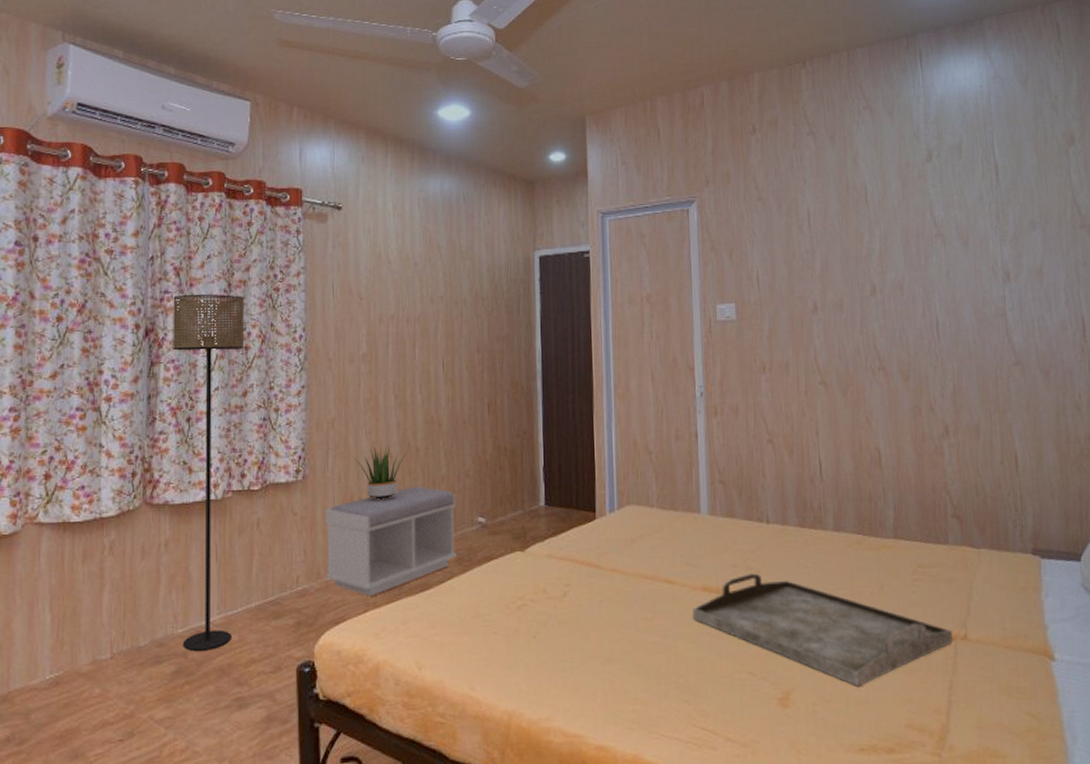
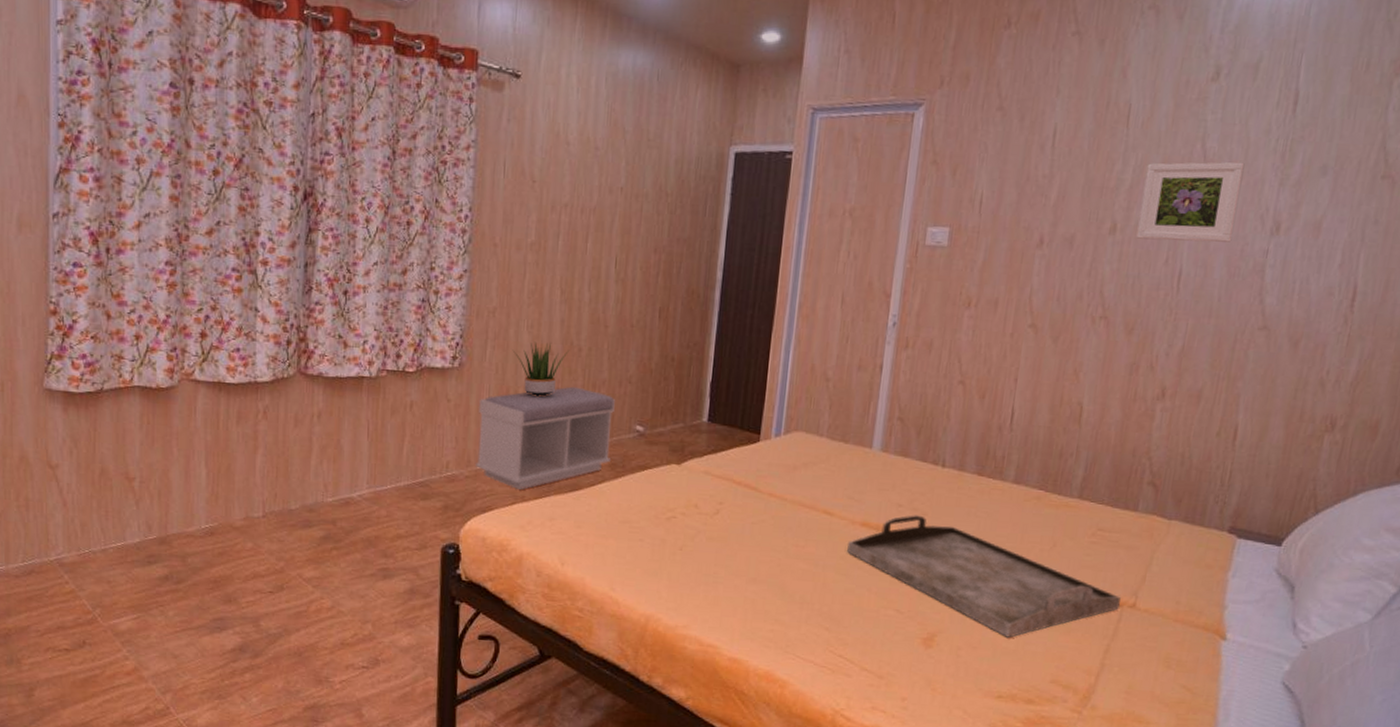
floor lamp: present [173,294,245,651] -> none [332,158,409,521]
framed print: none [890,225,973,297] -> present [1136,162,1245,242]

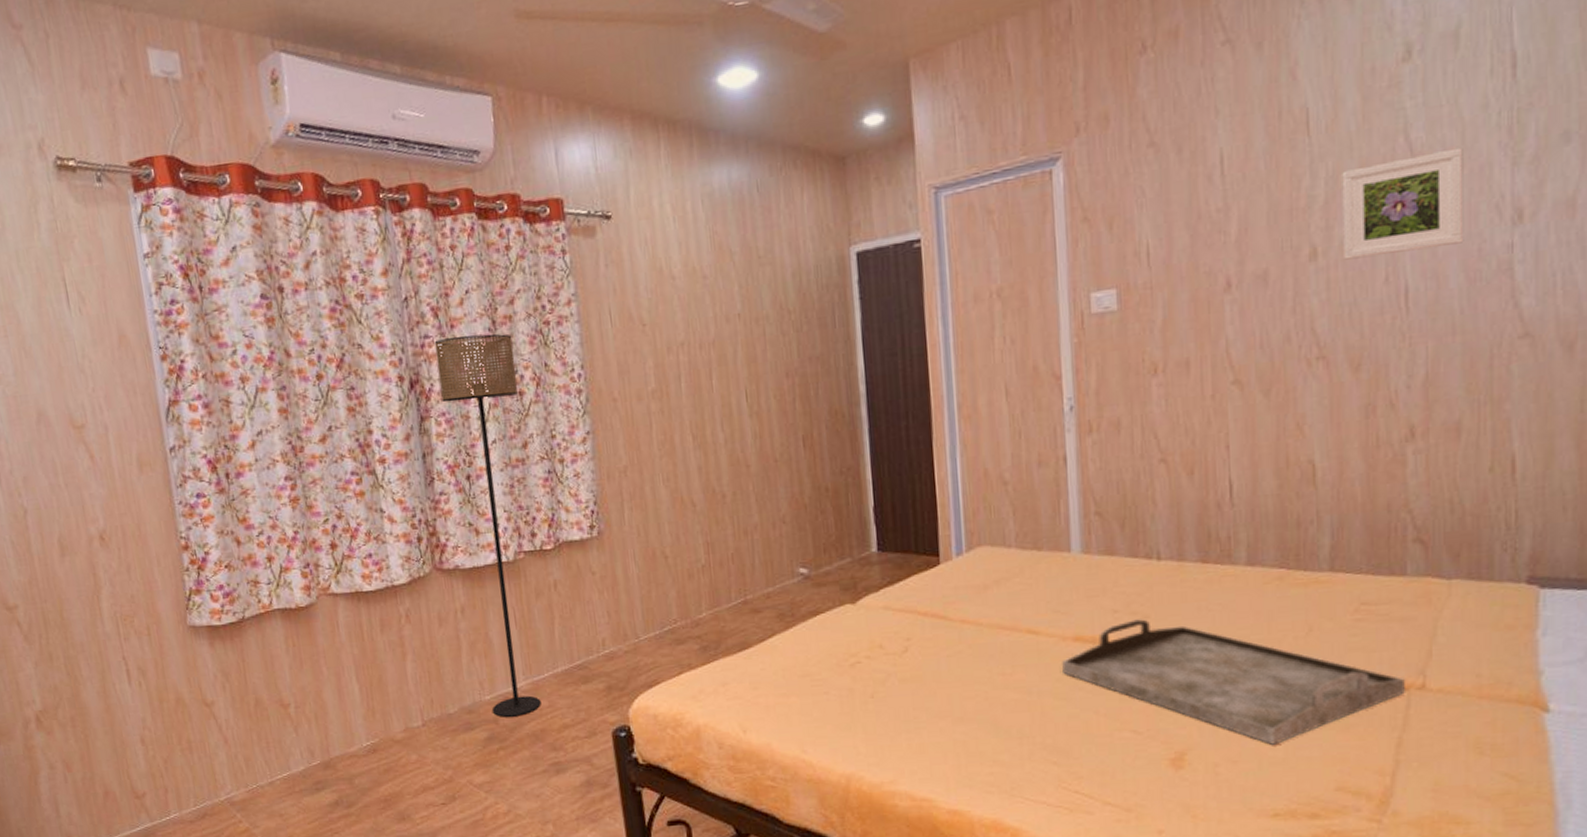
floor lamp: none [332,158,409,521] -> present [434,333,541,717]
bench: present [476,386,615,491] -> none [626,536,777,658]
potted plant: present [512,341,569,397] -> none [651,494,712,554]

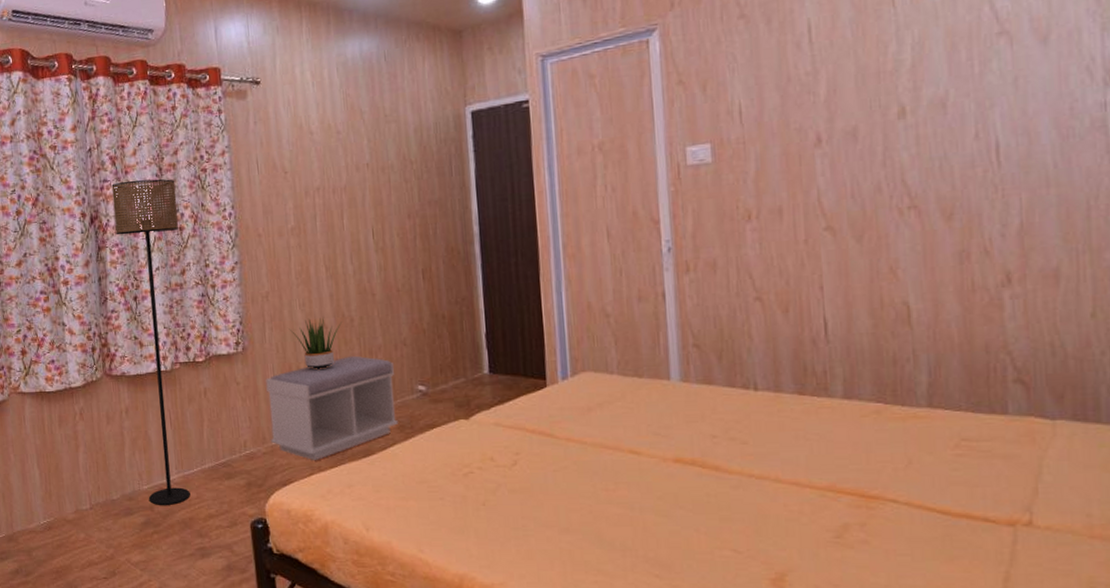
bench: none [626,536,777,658] -> present [266,355,398,461]
potted plant: none [651,494,712,554] -> present [289,317,342,369]
serving tray: present [1062,619,1405,745] -> none [663,445,1011,571]
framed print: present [1342,147,1464,260] -> none [928,15,1055,118]

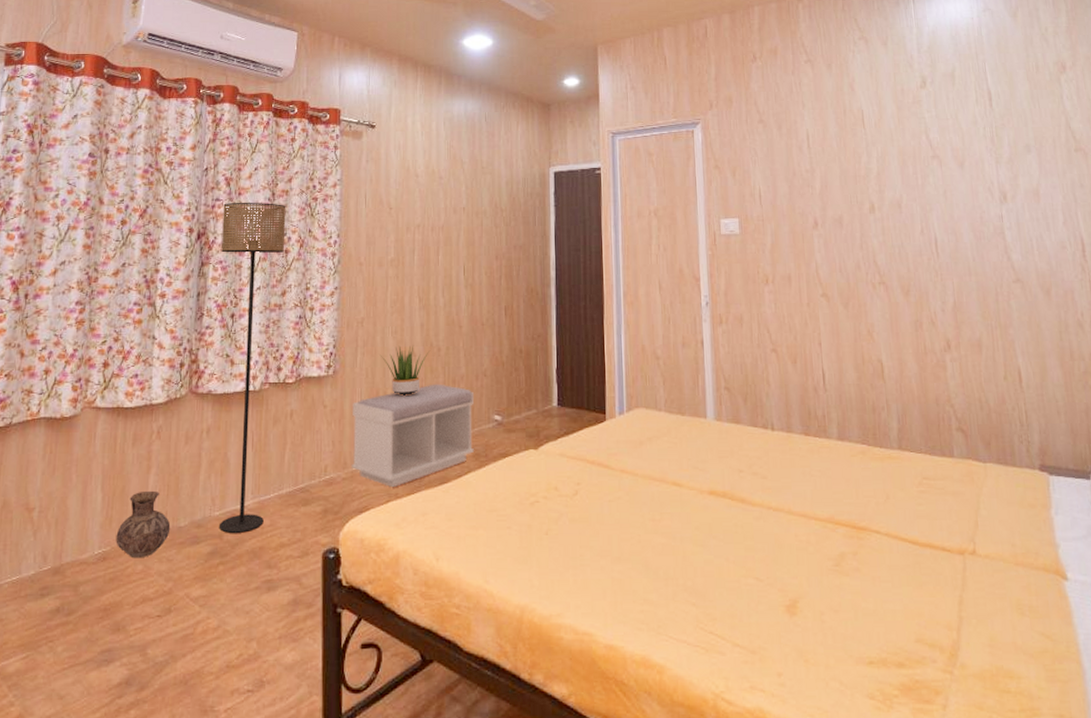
ceramic jug: none [57,467,105,528] -> present [116,490,171,559]

